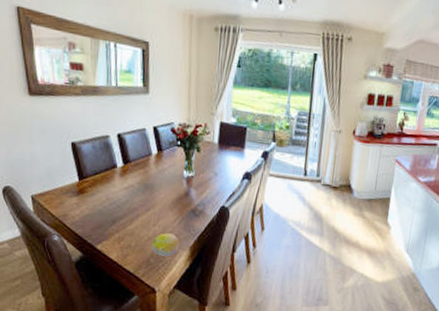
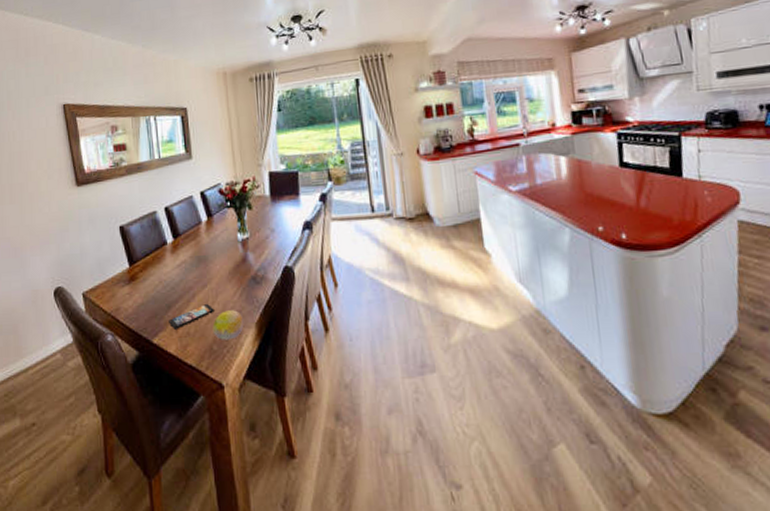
smartphone: none [112,224,155,241] -> present [169,303,214,329]

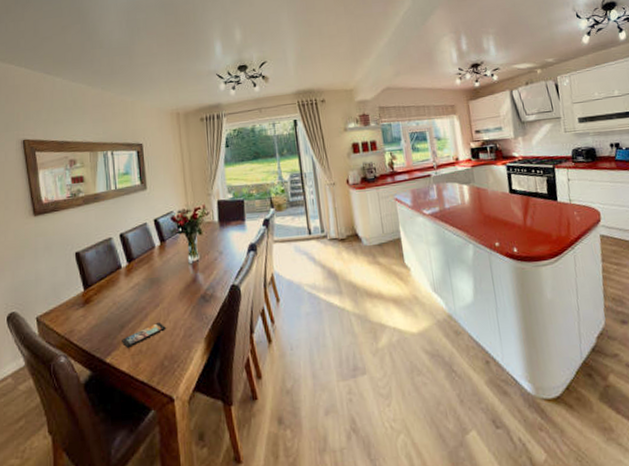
fruit: present [212,310,243,340] -> none [164,327,193,356]

